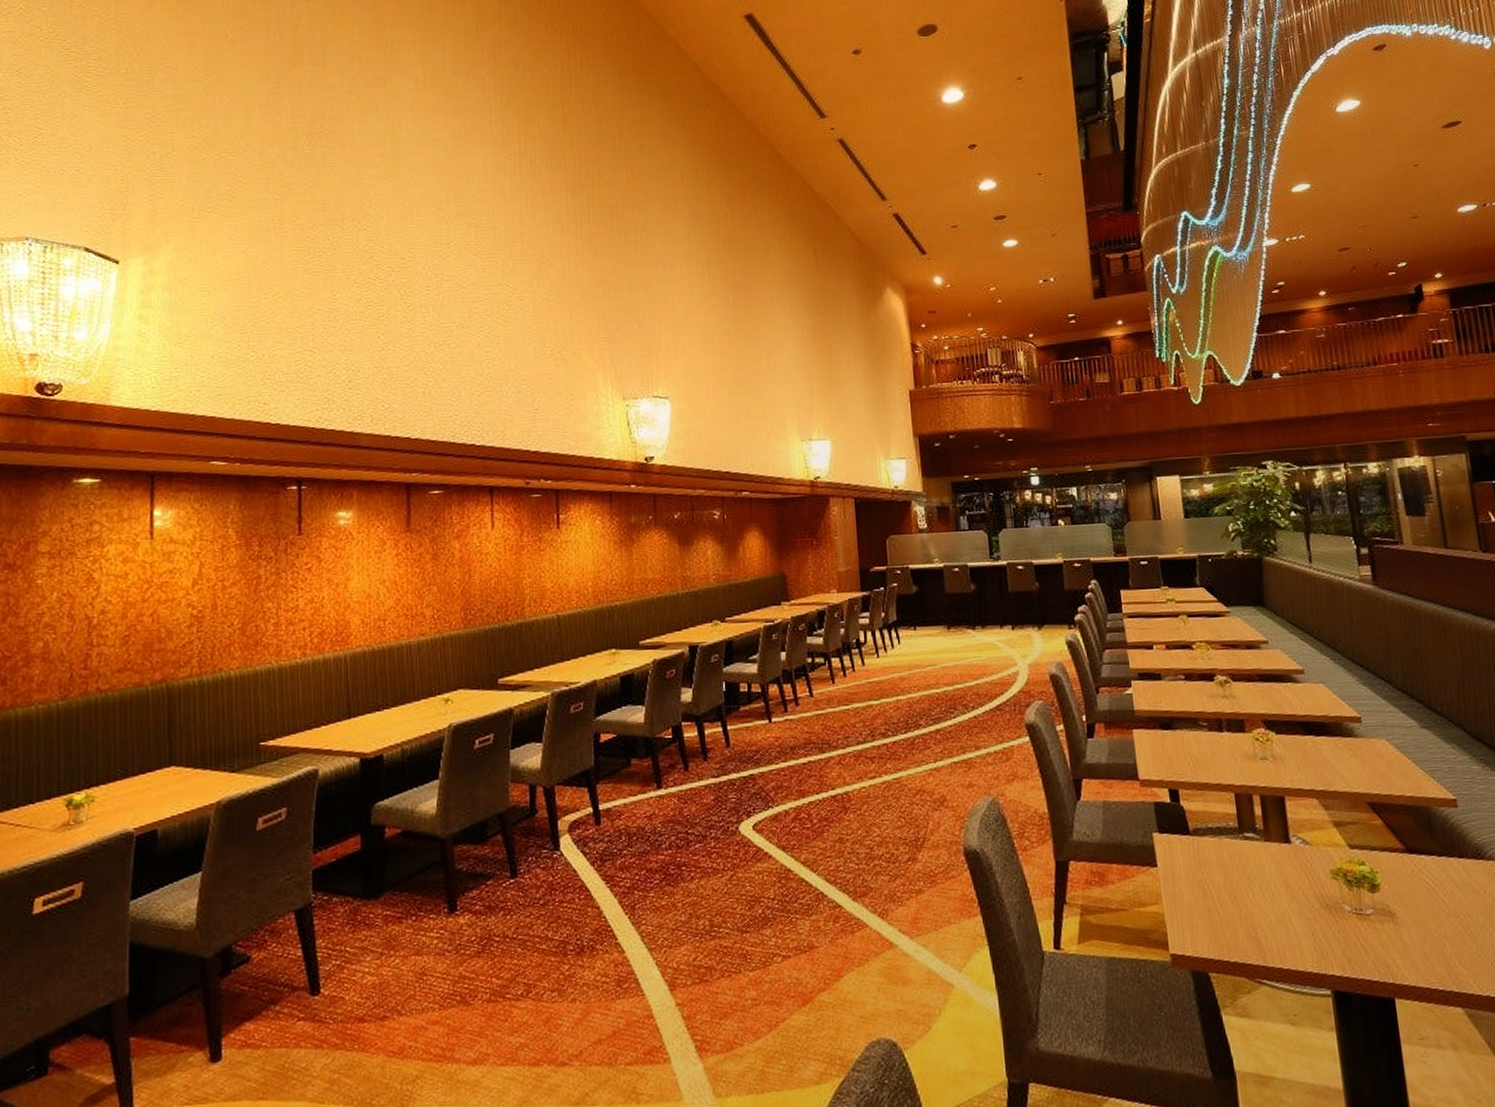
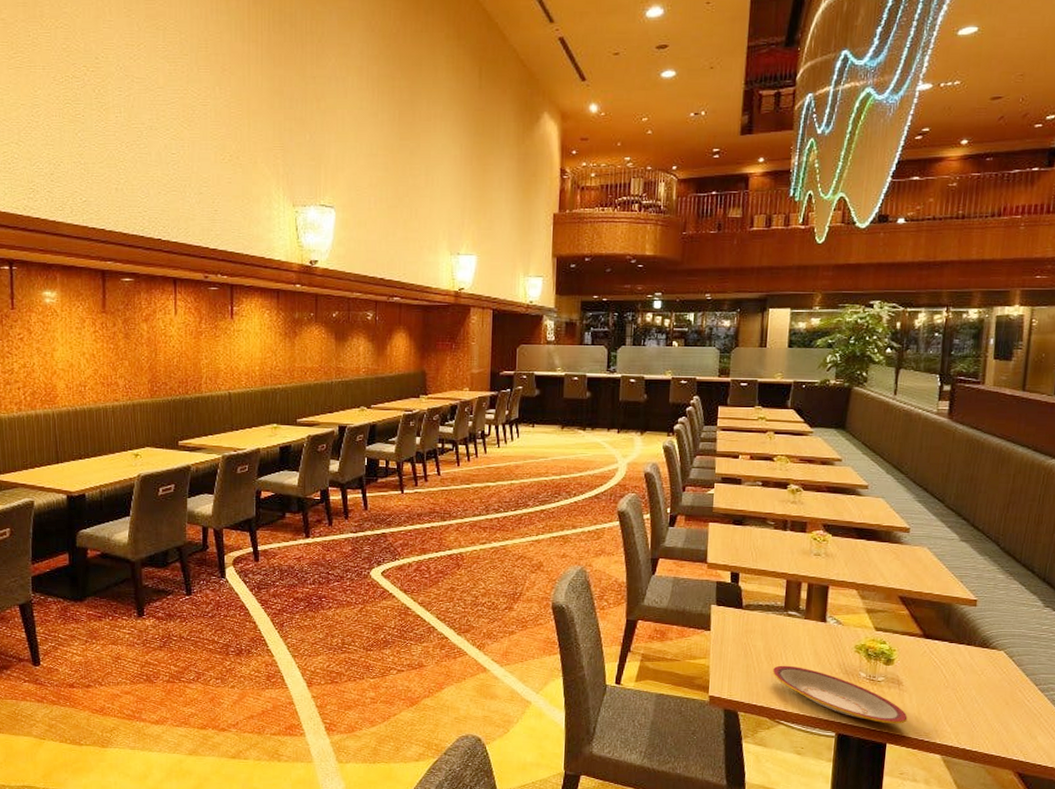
plate: none [1240,904,1413,972] -> present [773,665,908,724]

